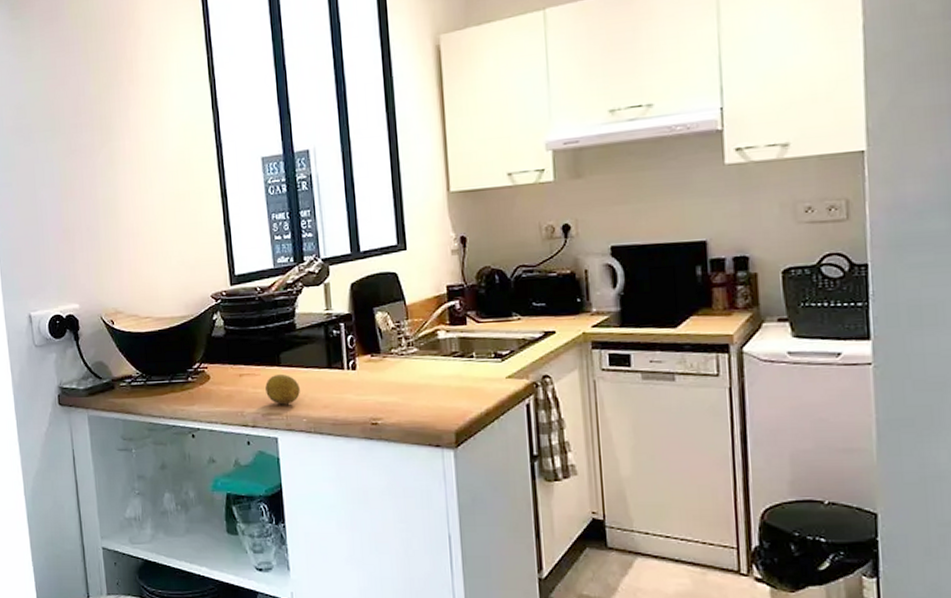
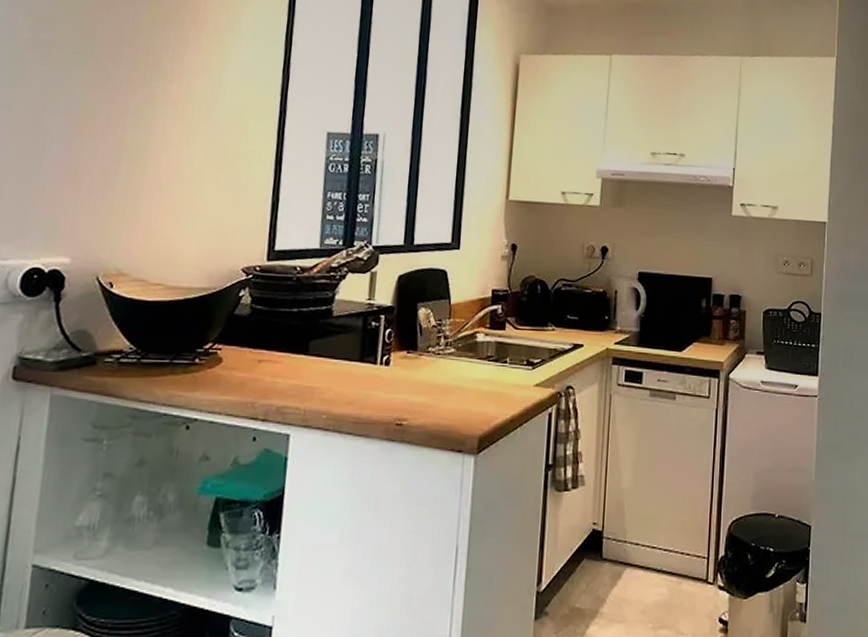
fruit: present [265,373,300,405] -> none [285,363,325,398]

